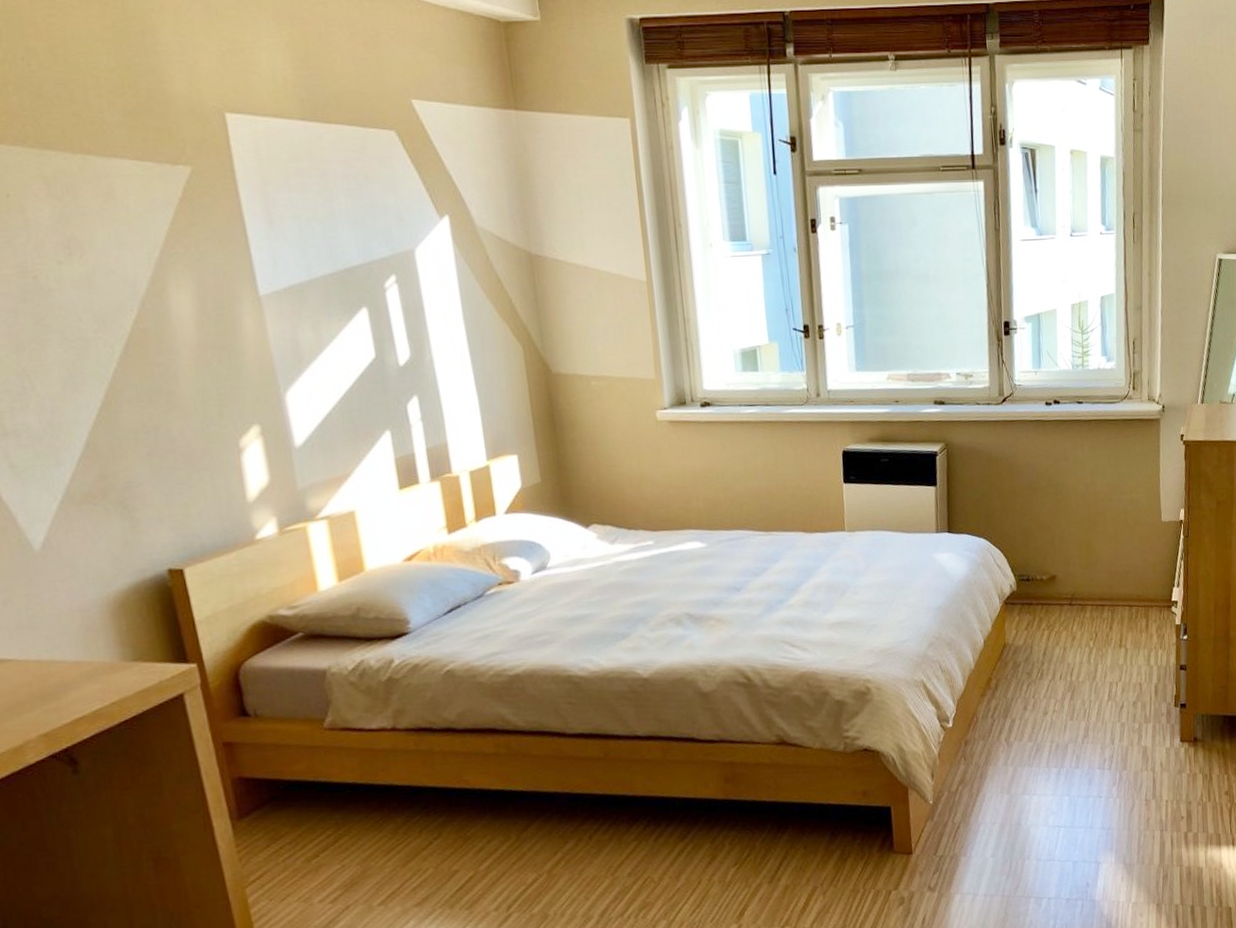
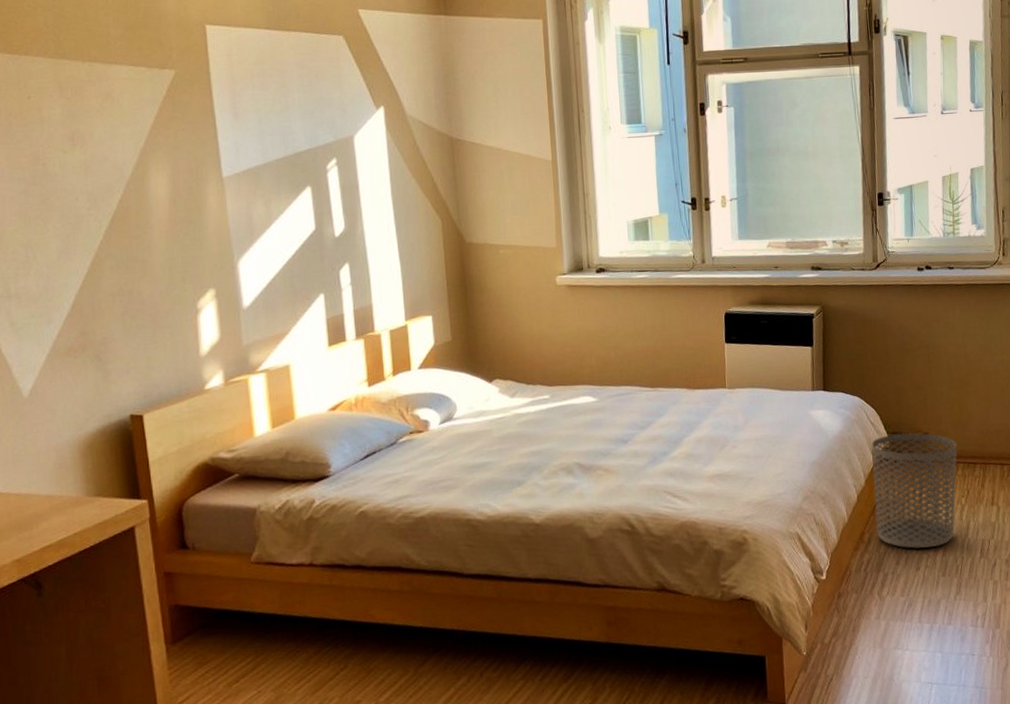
waste bin: none [997,575,1086,693] -> present [871,432,957,549]

